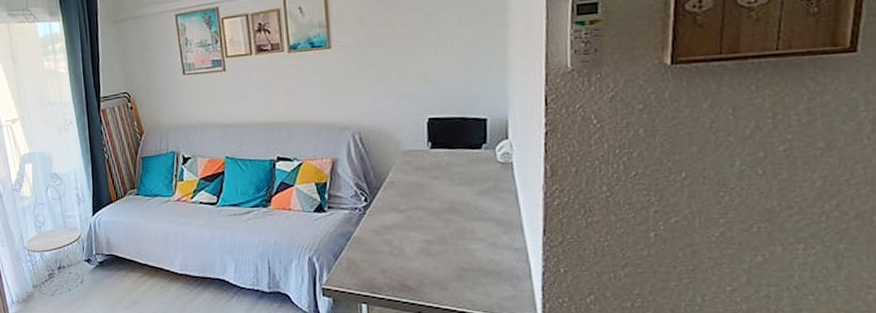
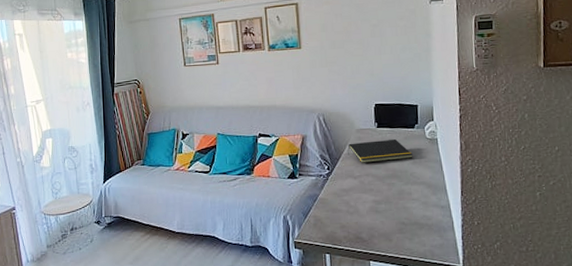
notepad: none [391,164,479,194] -> present [348,139,413,163]

